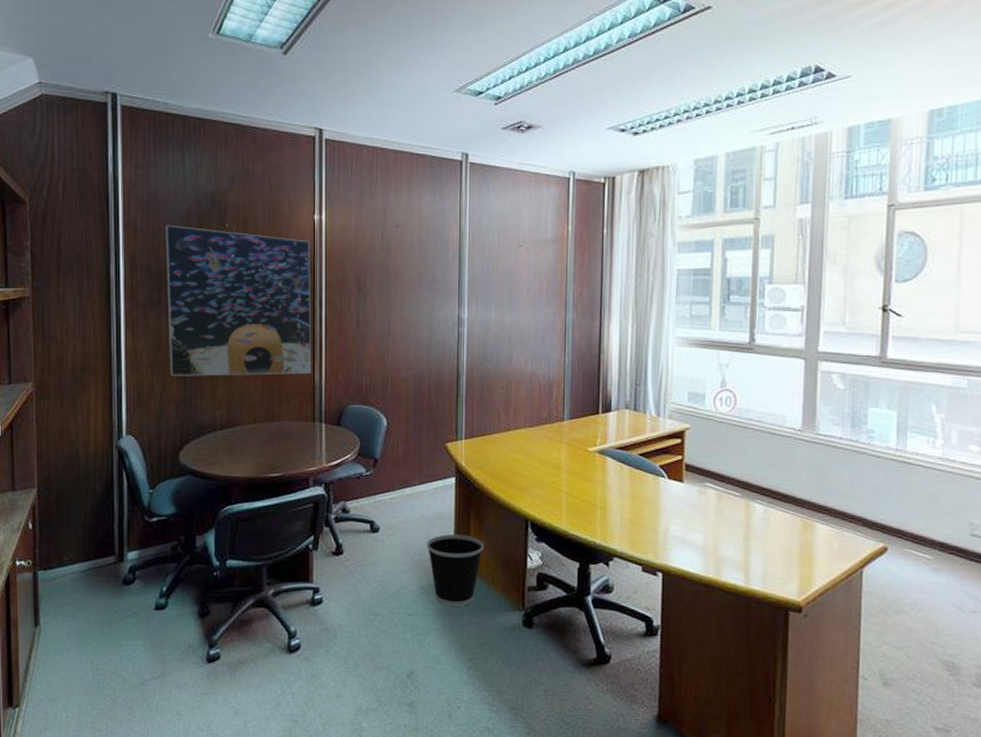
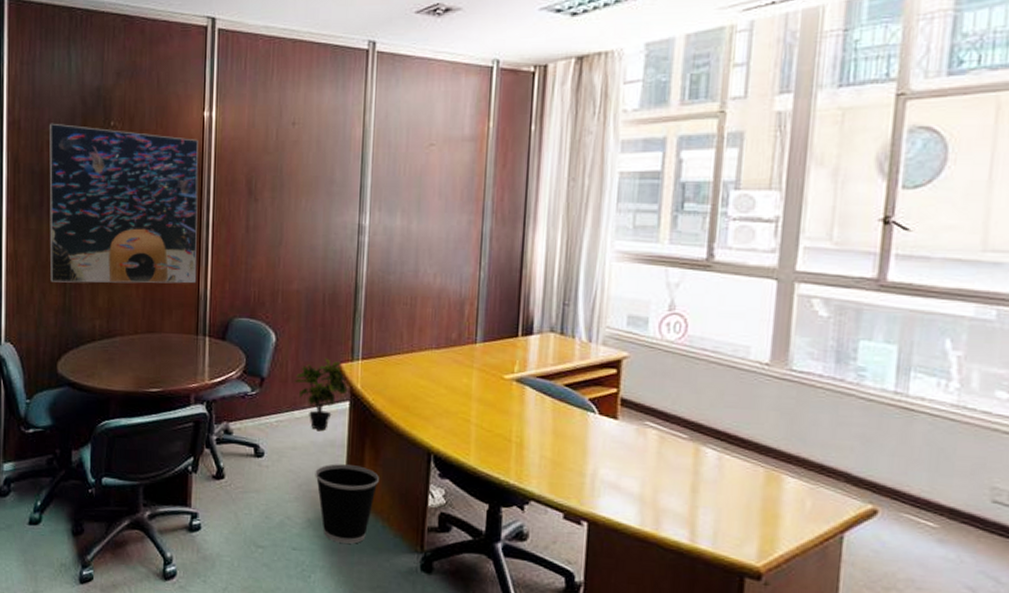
potted plant: none [404,439,455,505] -> present [293,358,349,430]

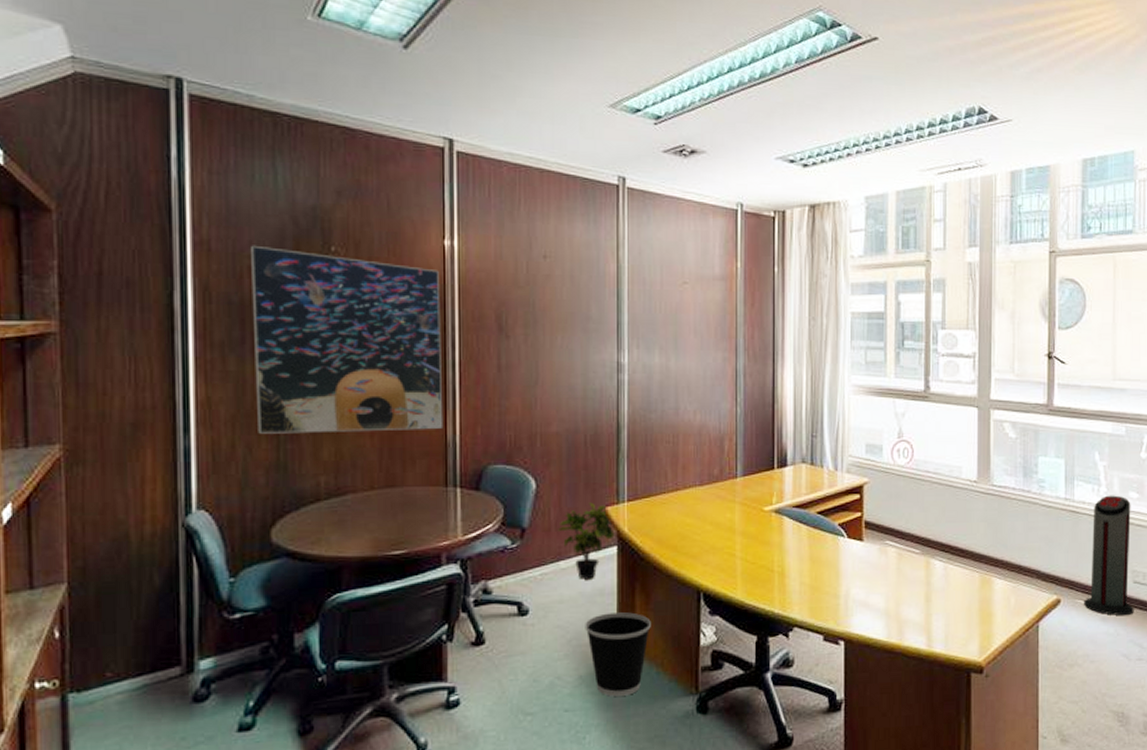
air purifier: none [912,392,997,541] -> present [1084,495,1134,616]

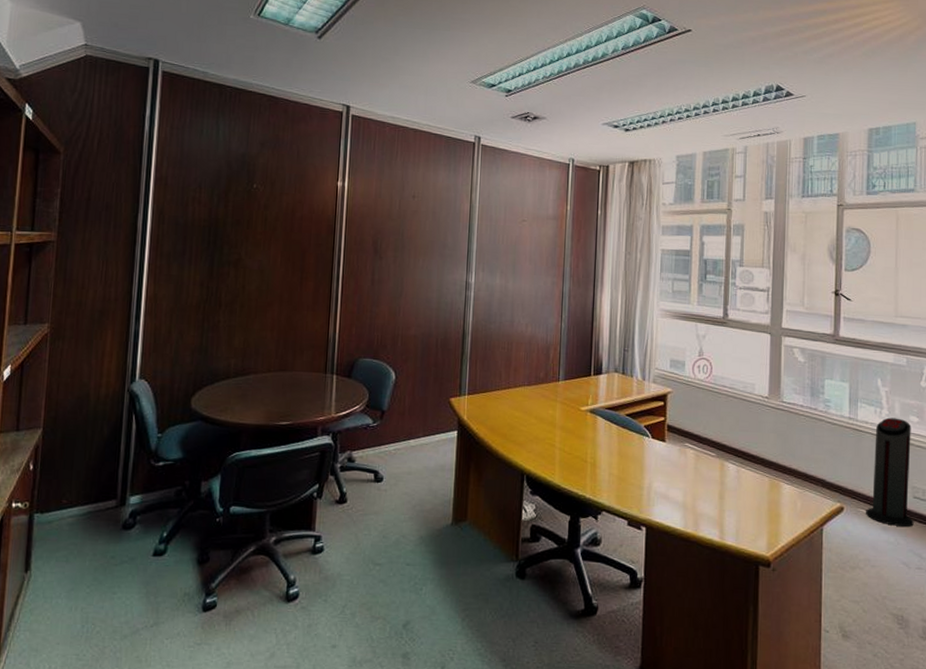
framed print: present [249,245,444,434] -> none [188,181,332,328]
potted plant: present [557,502,616,579] -> none [409,393,457,457]
wastebasket: present [585,612,651,696] -> none [427,486,482,557]

